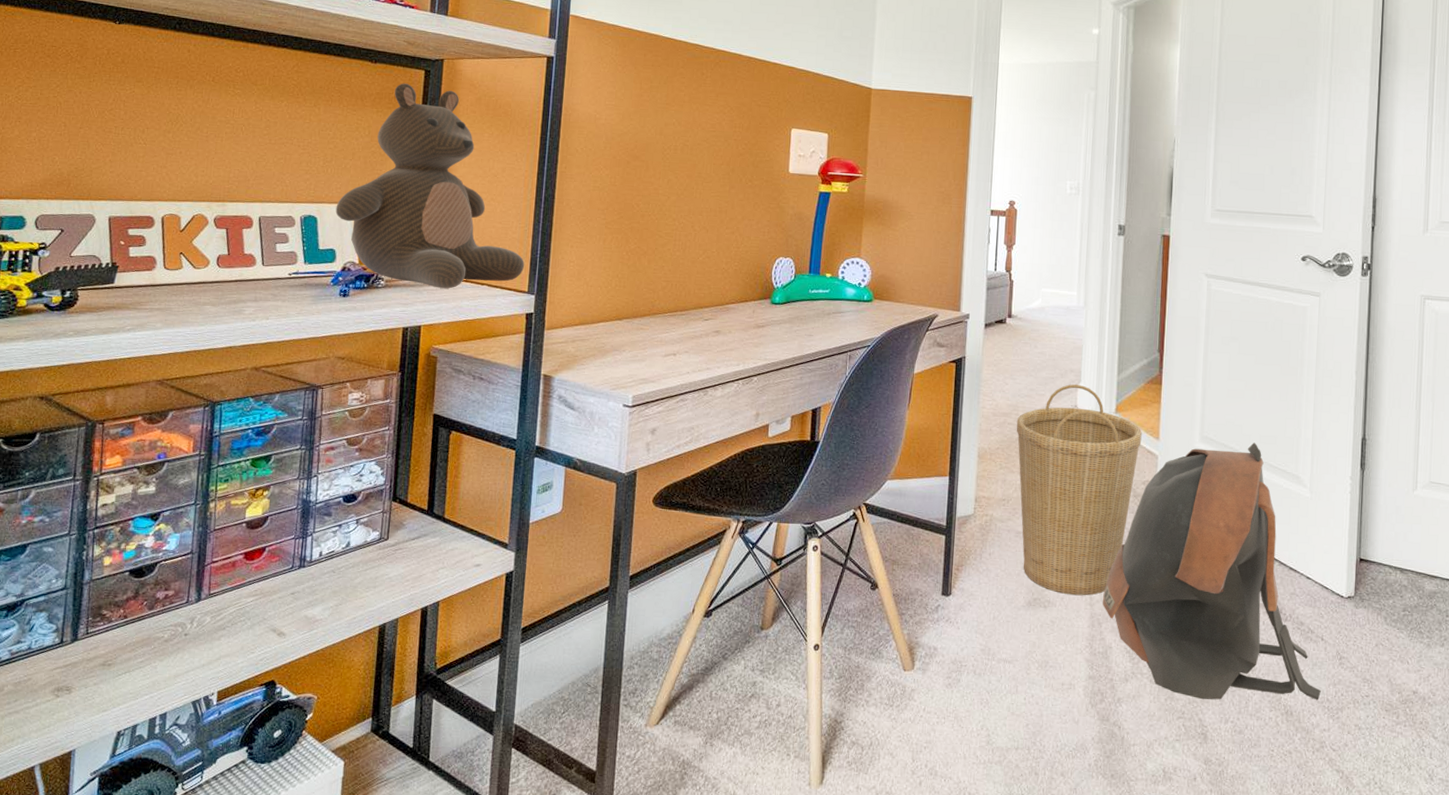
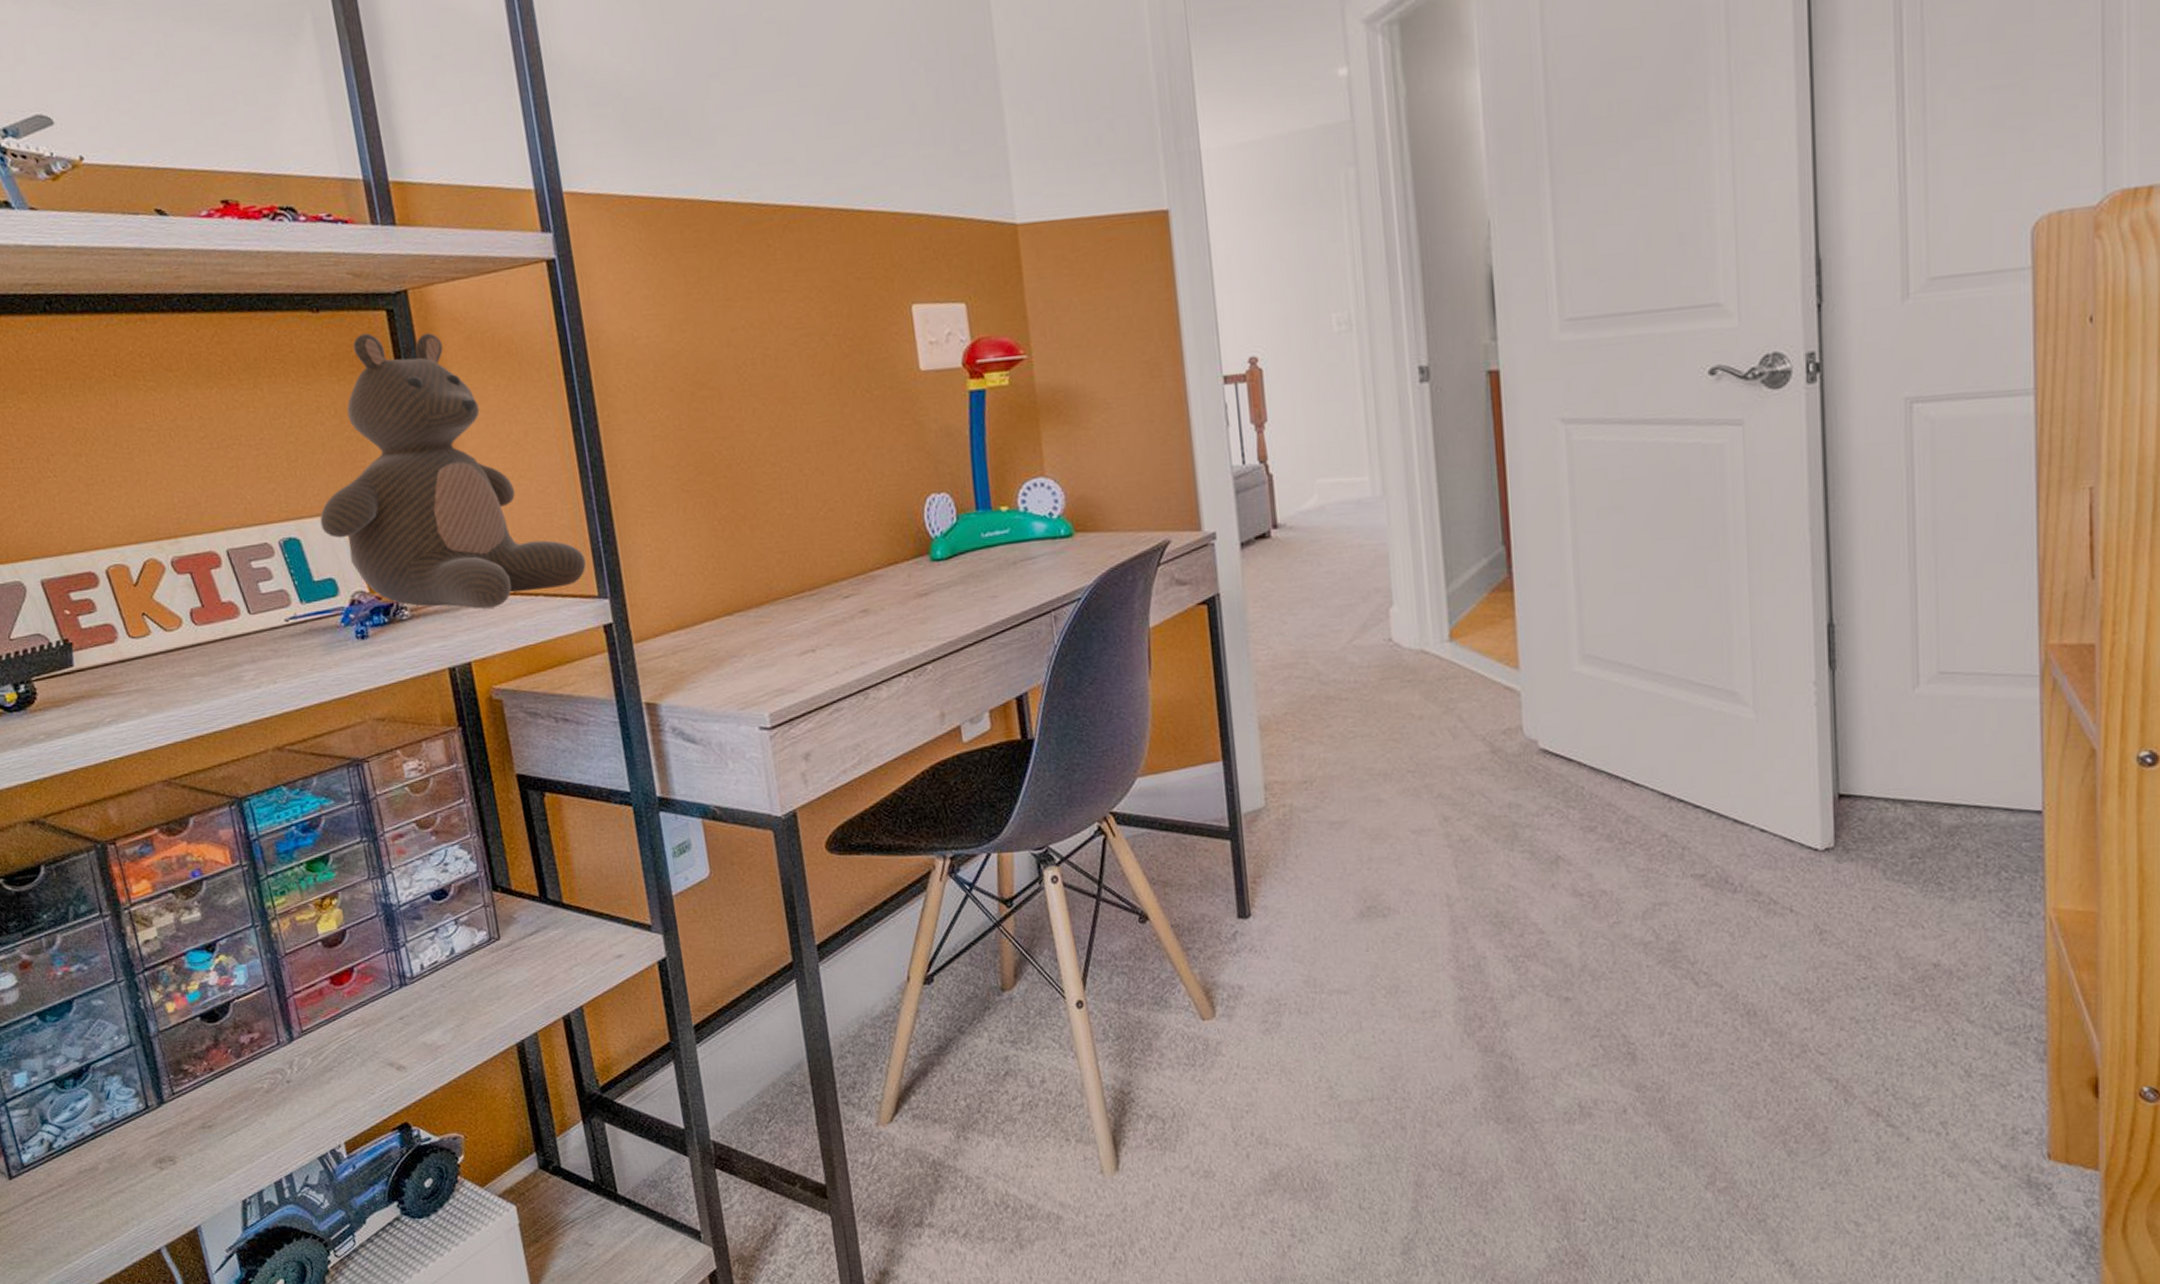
basket: present [1016,384,1142,596] -> none [1307,608,1494,896]
backpack: present [1103,442,1321,700] -> none [1464,653,1796,1010]

